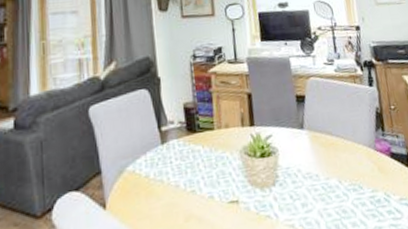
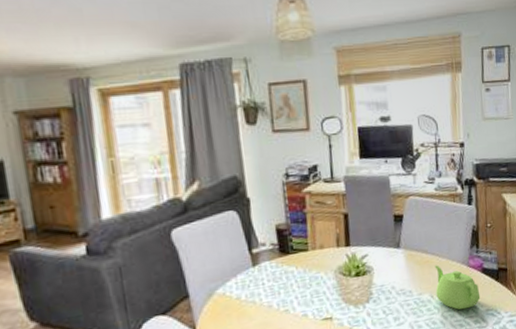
teapot: none [340,148,392,198] -> present [434,265,481,310]

